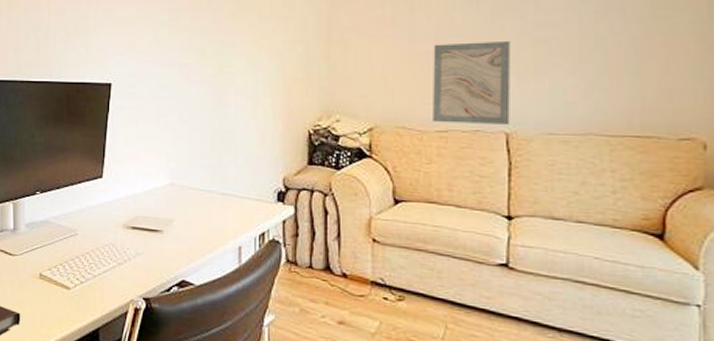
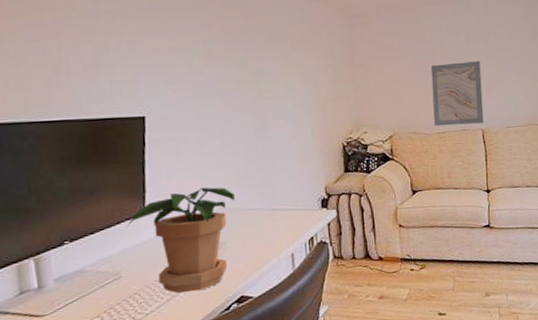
potted plant: none [86,159,185,265] -> present [127,187,235,293]

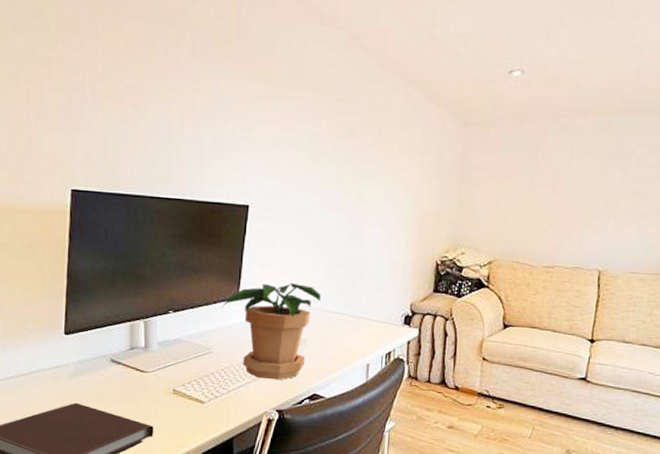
wall art: present [430,60,484,127] -> none [542,188,613,263]

